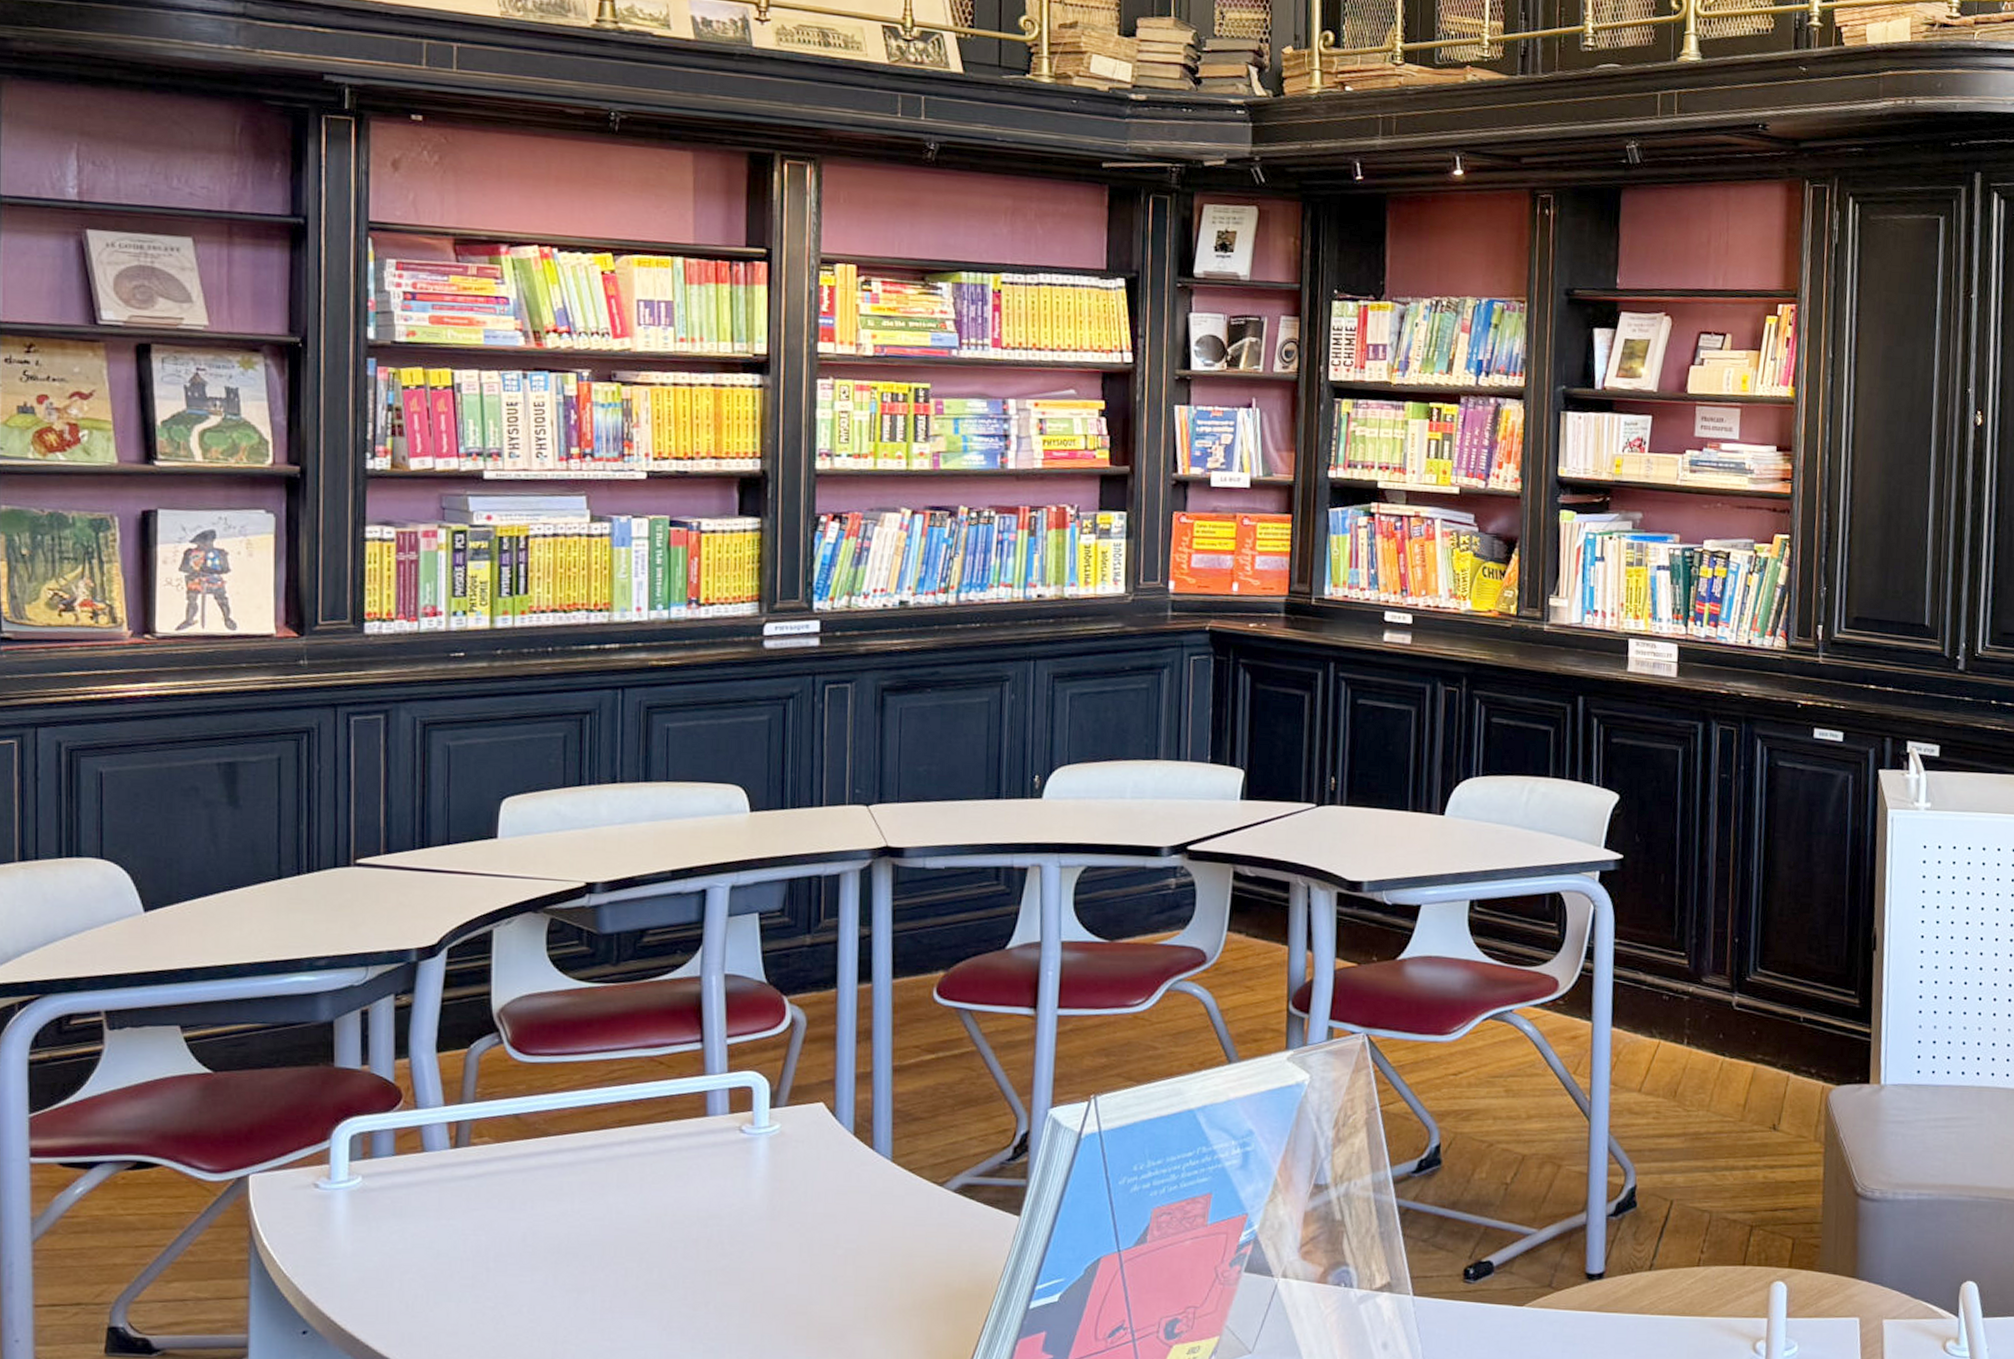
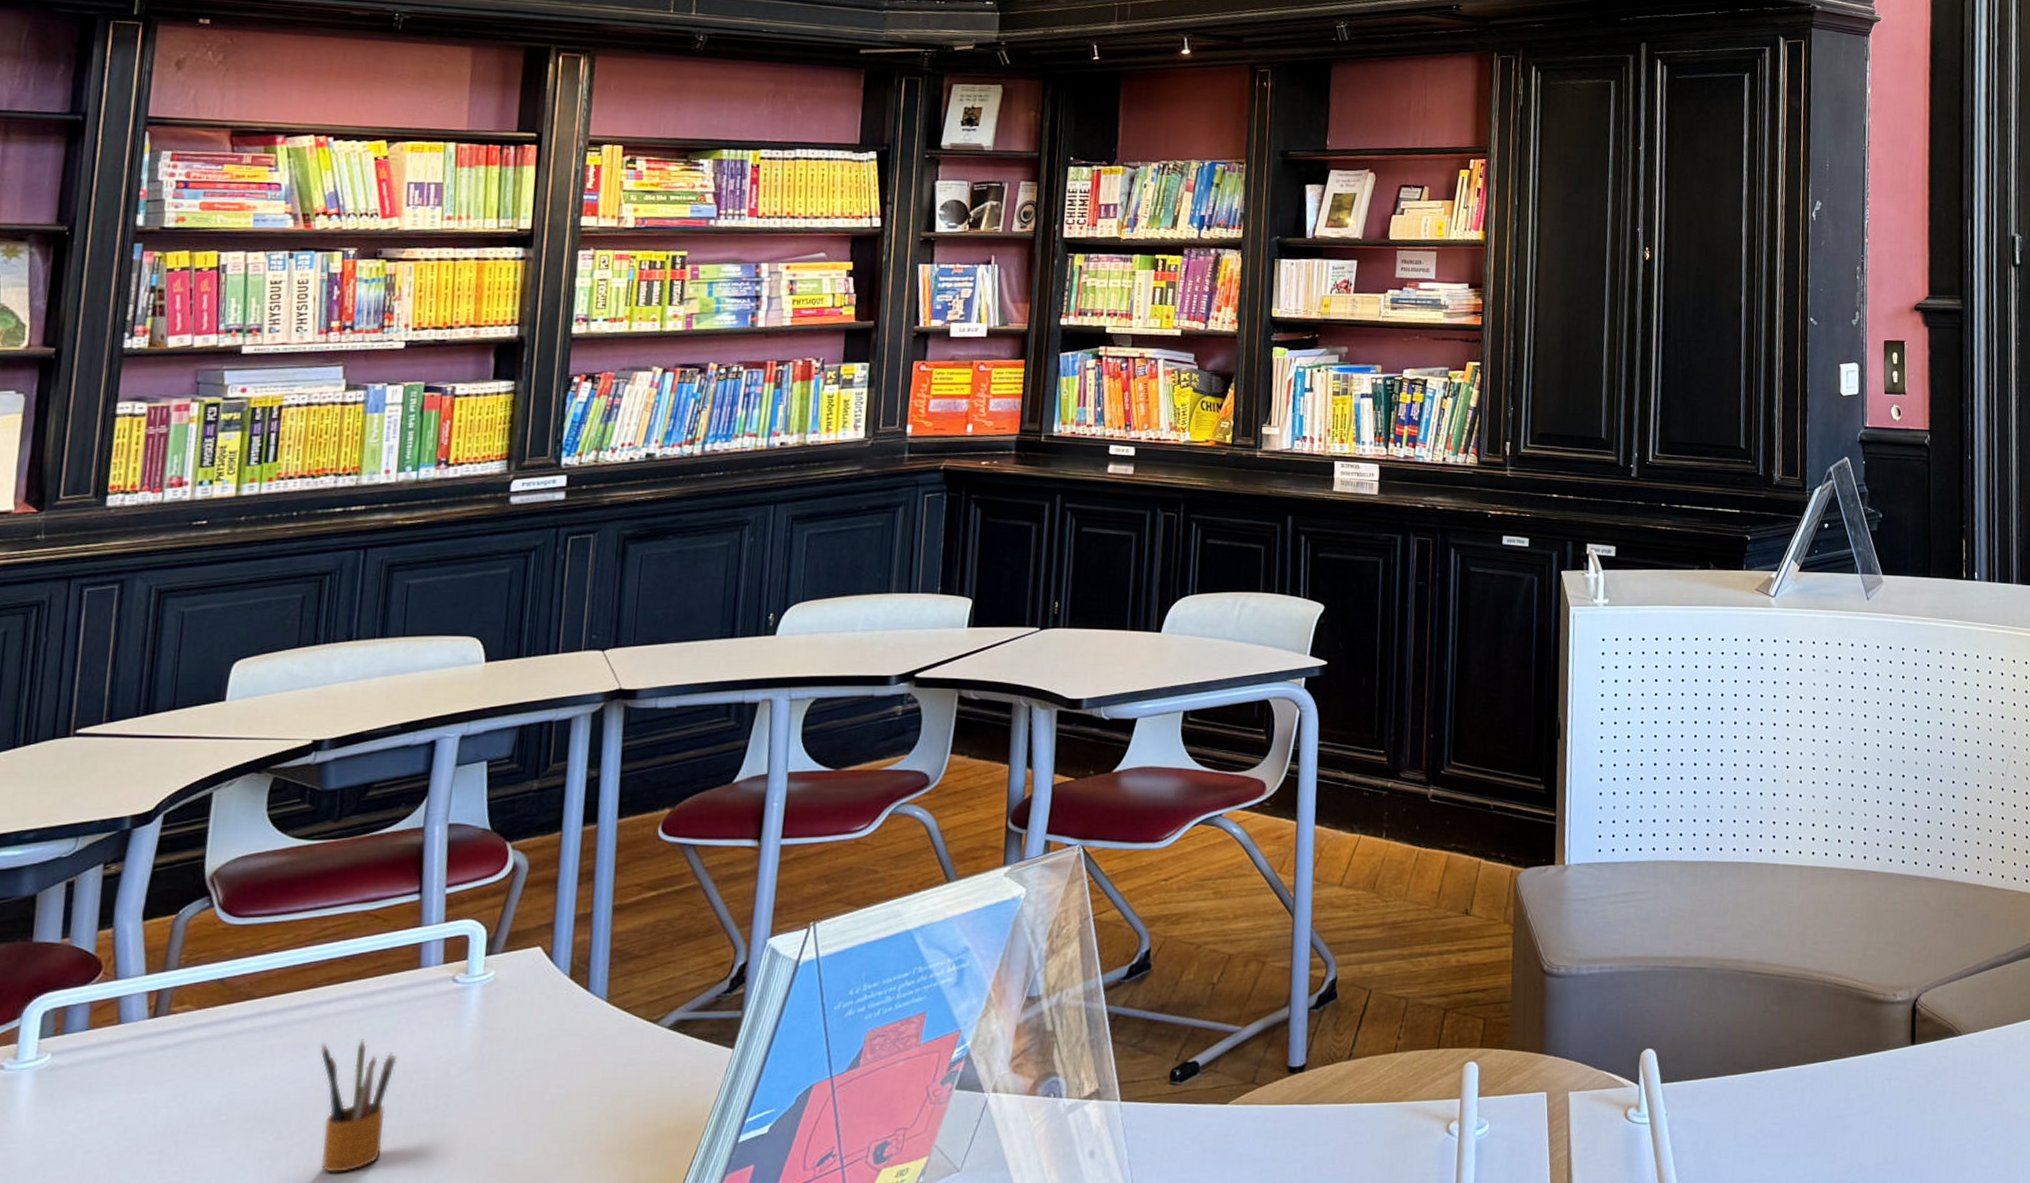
pencil box: none [616,1182,691,1310] -> present [320,1039,398,1173]

